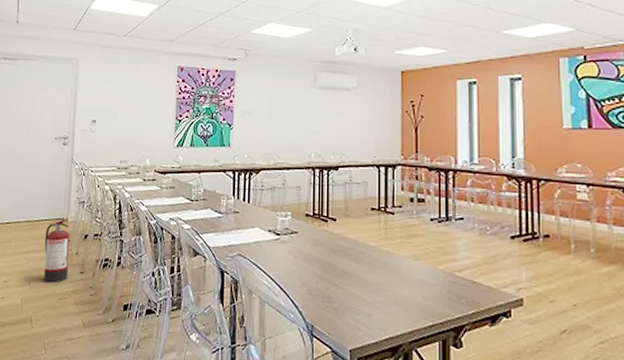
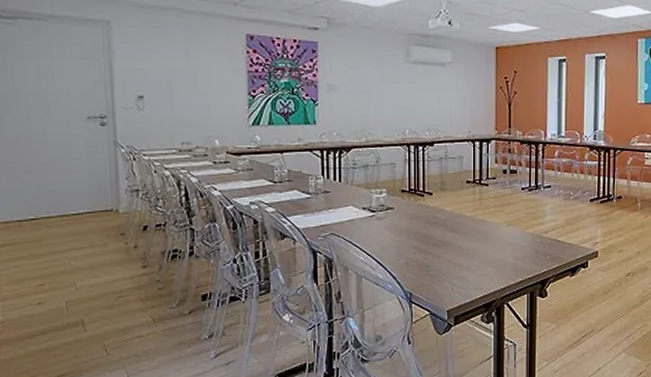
fire extinguisher: present [44,219,70,283] -> none [89,210,126,281]

